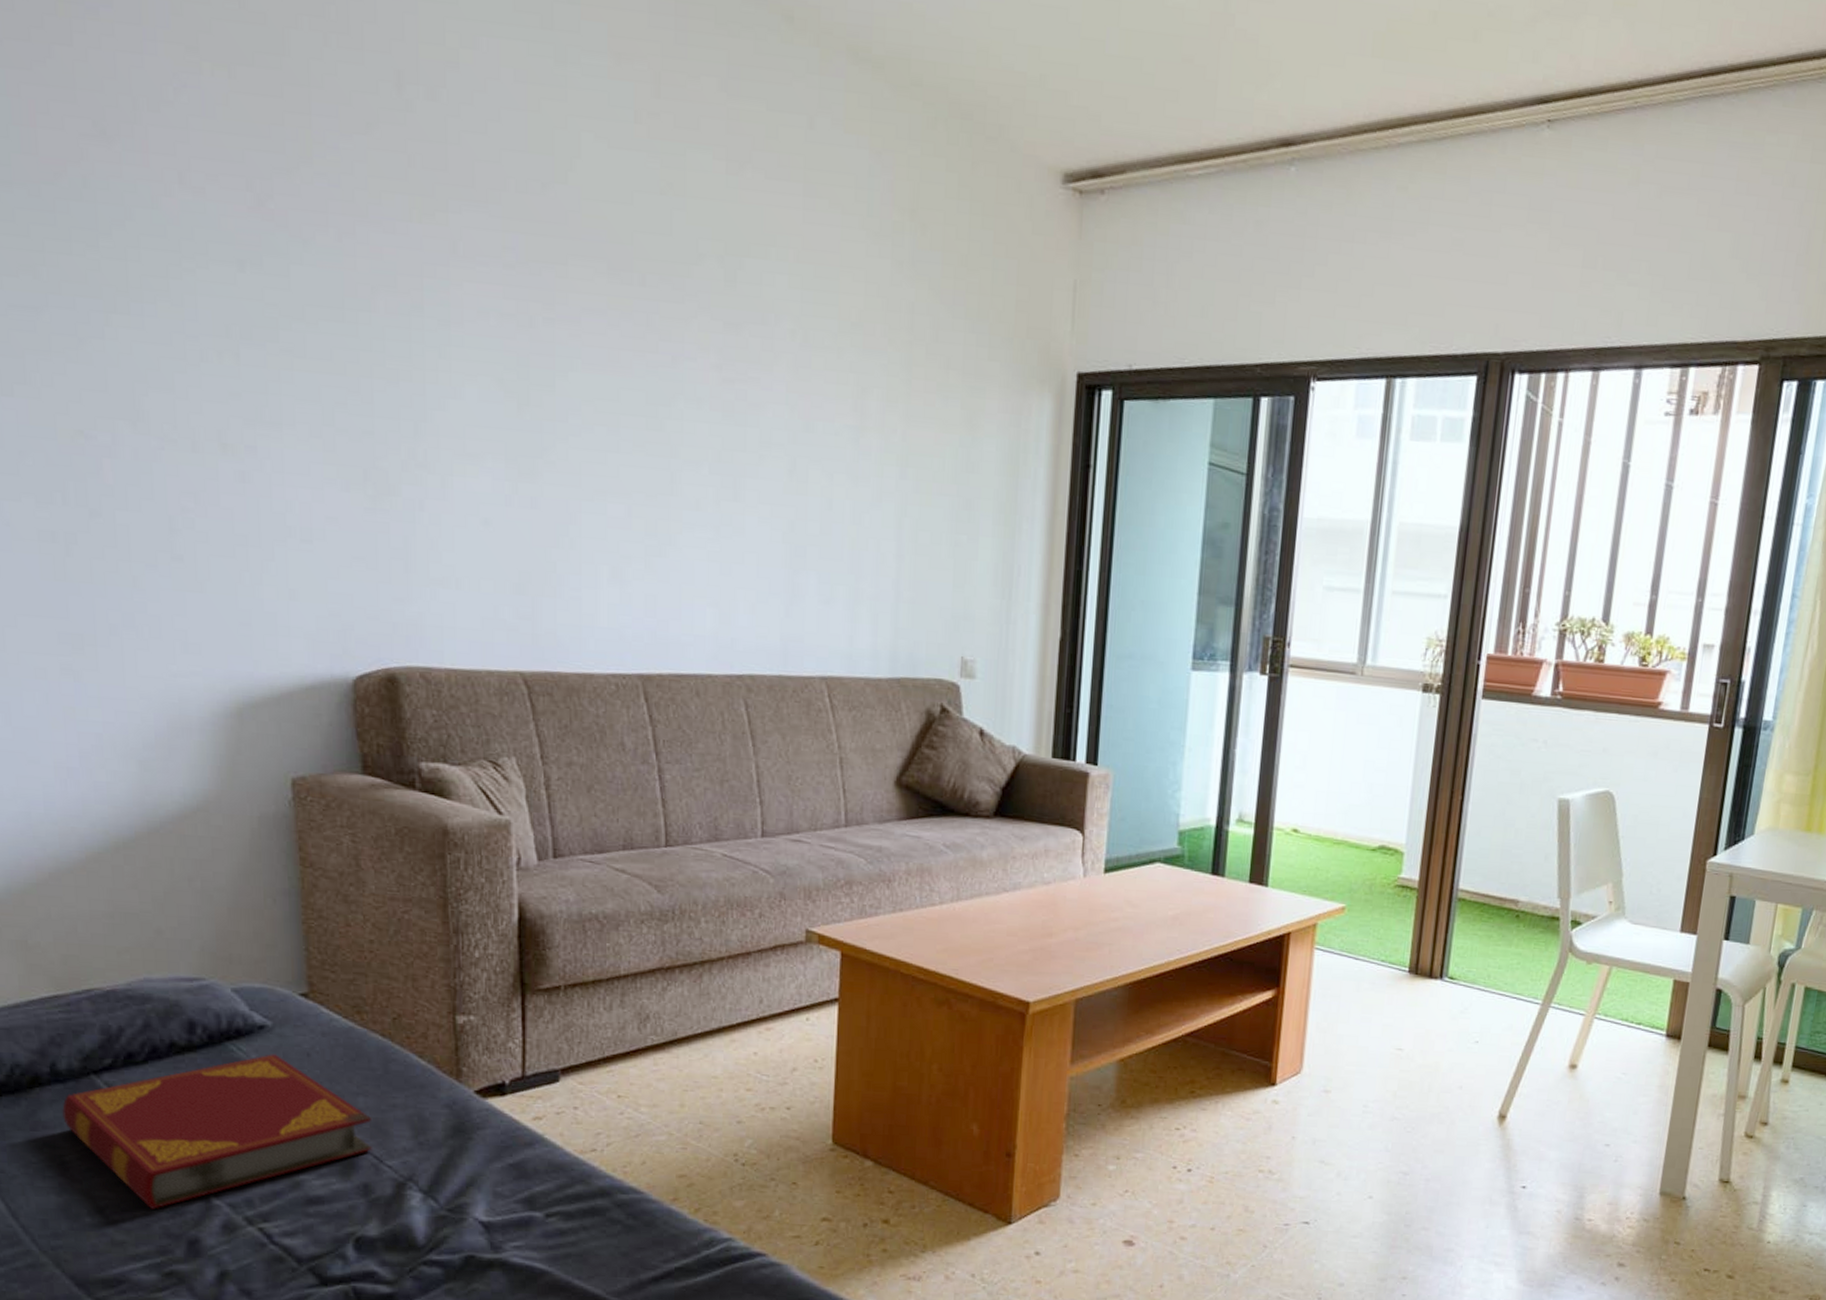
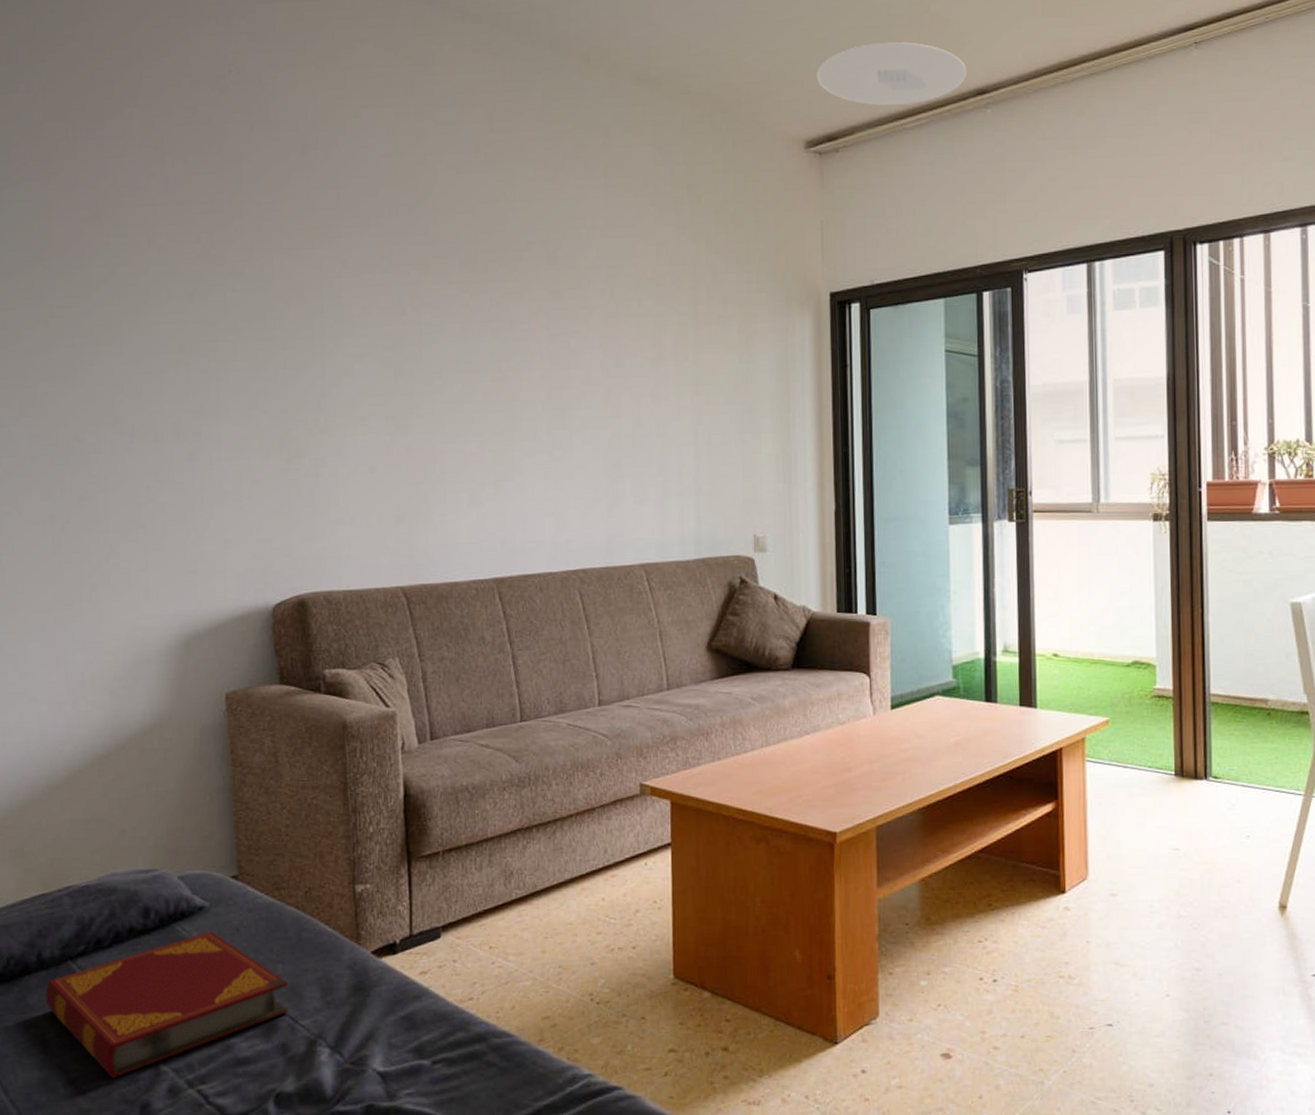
ceiling light: none [1085,56,1273,145] -> present [817,42,967,106]

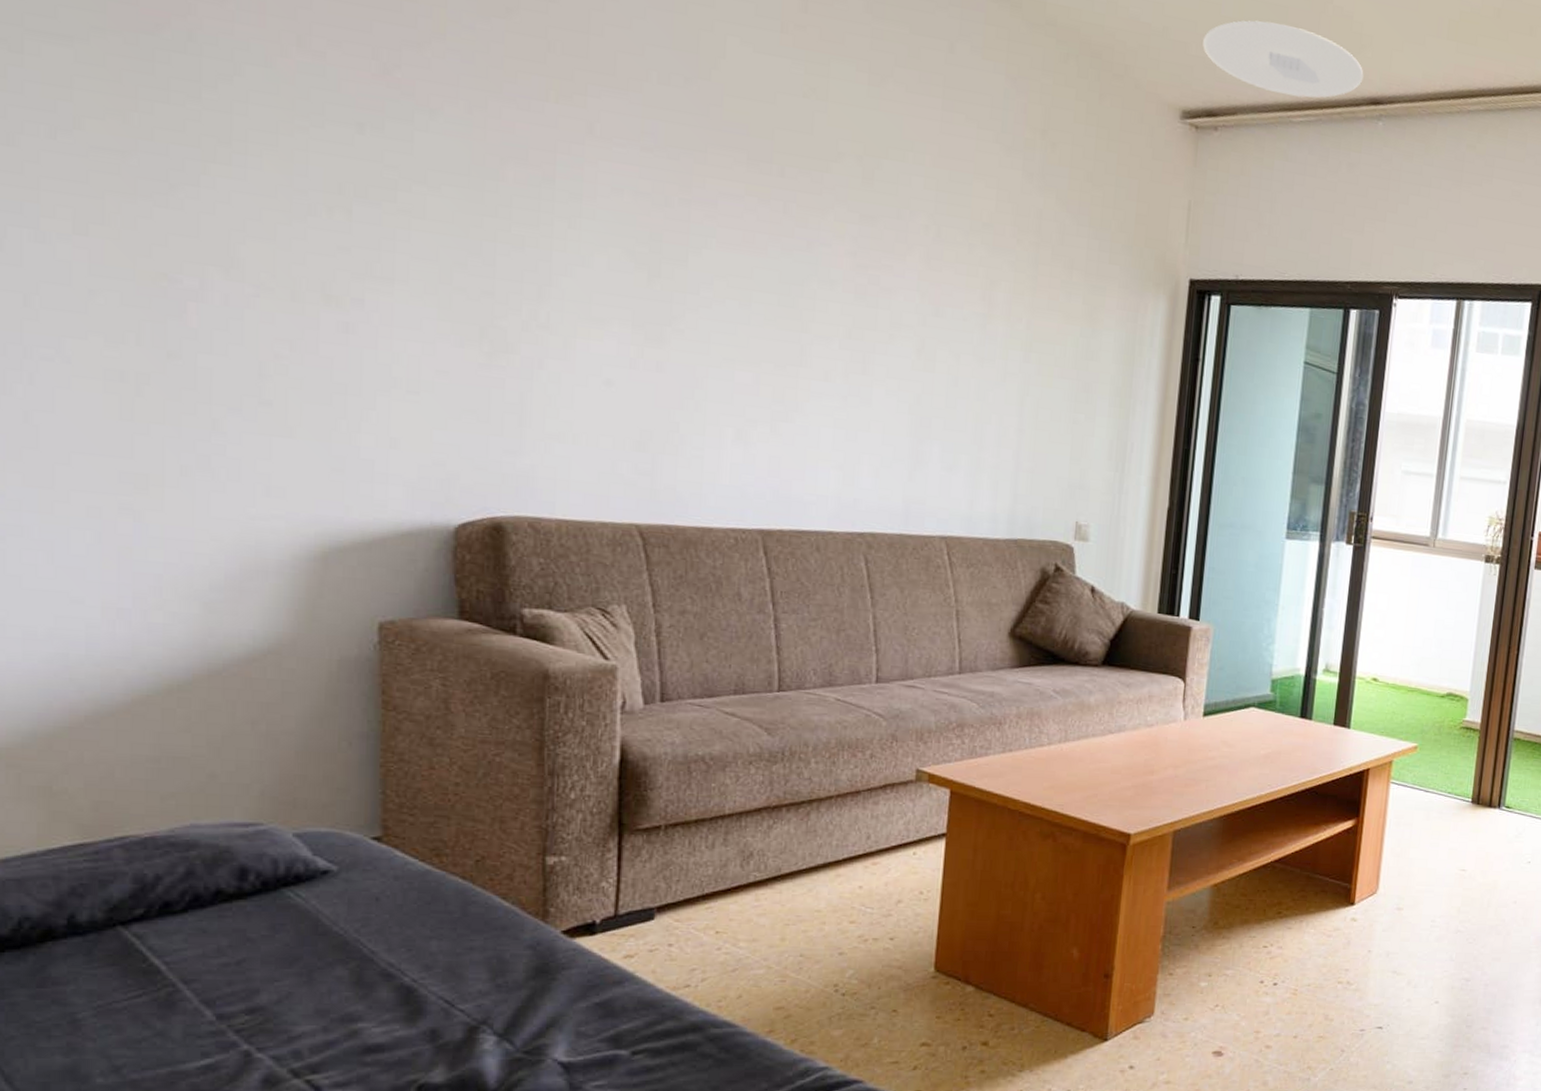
hardback book: present [45,931,289,1078] -> none [78,899,446,1066]

